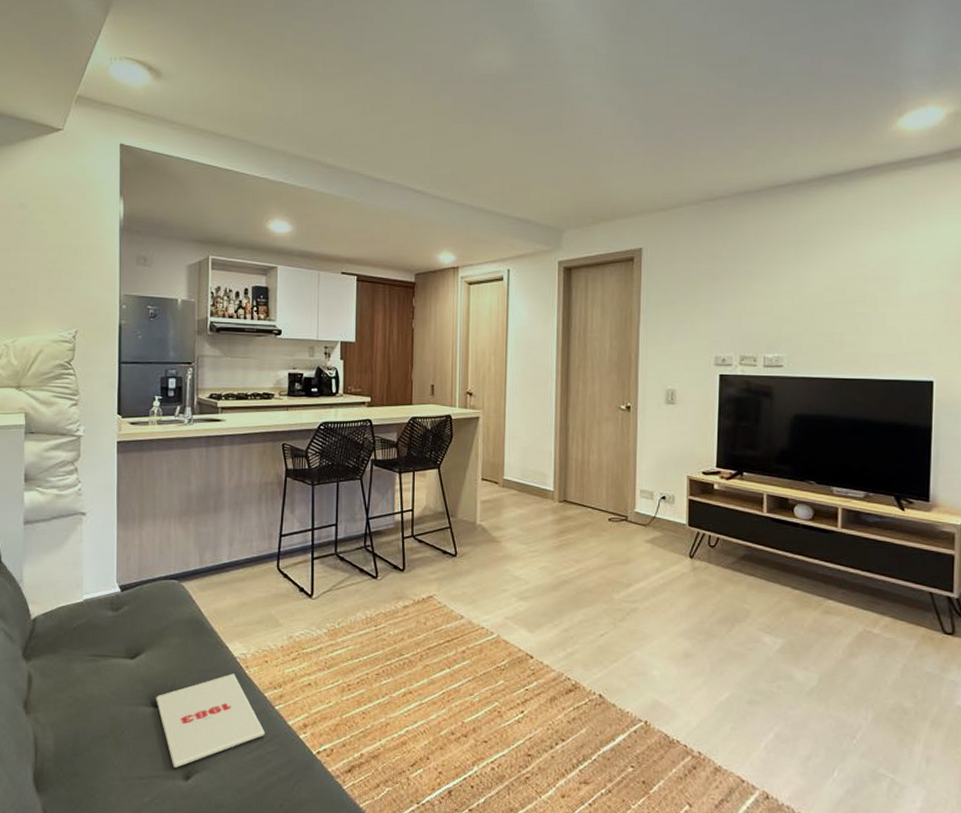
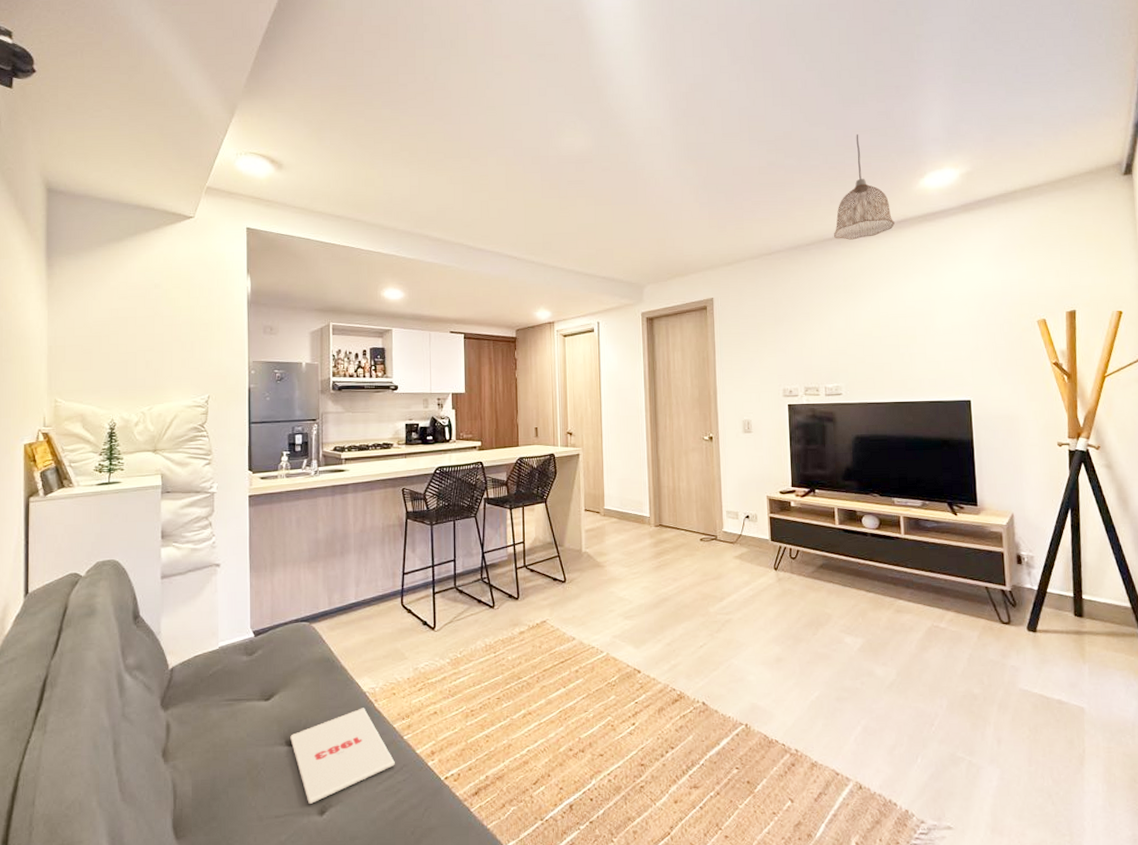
pendant lamp: none [789,60,864,187] -> present [834,133,896,240]

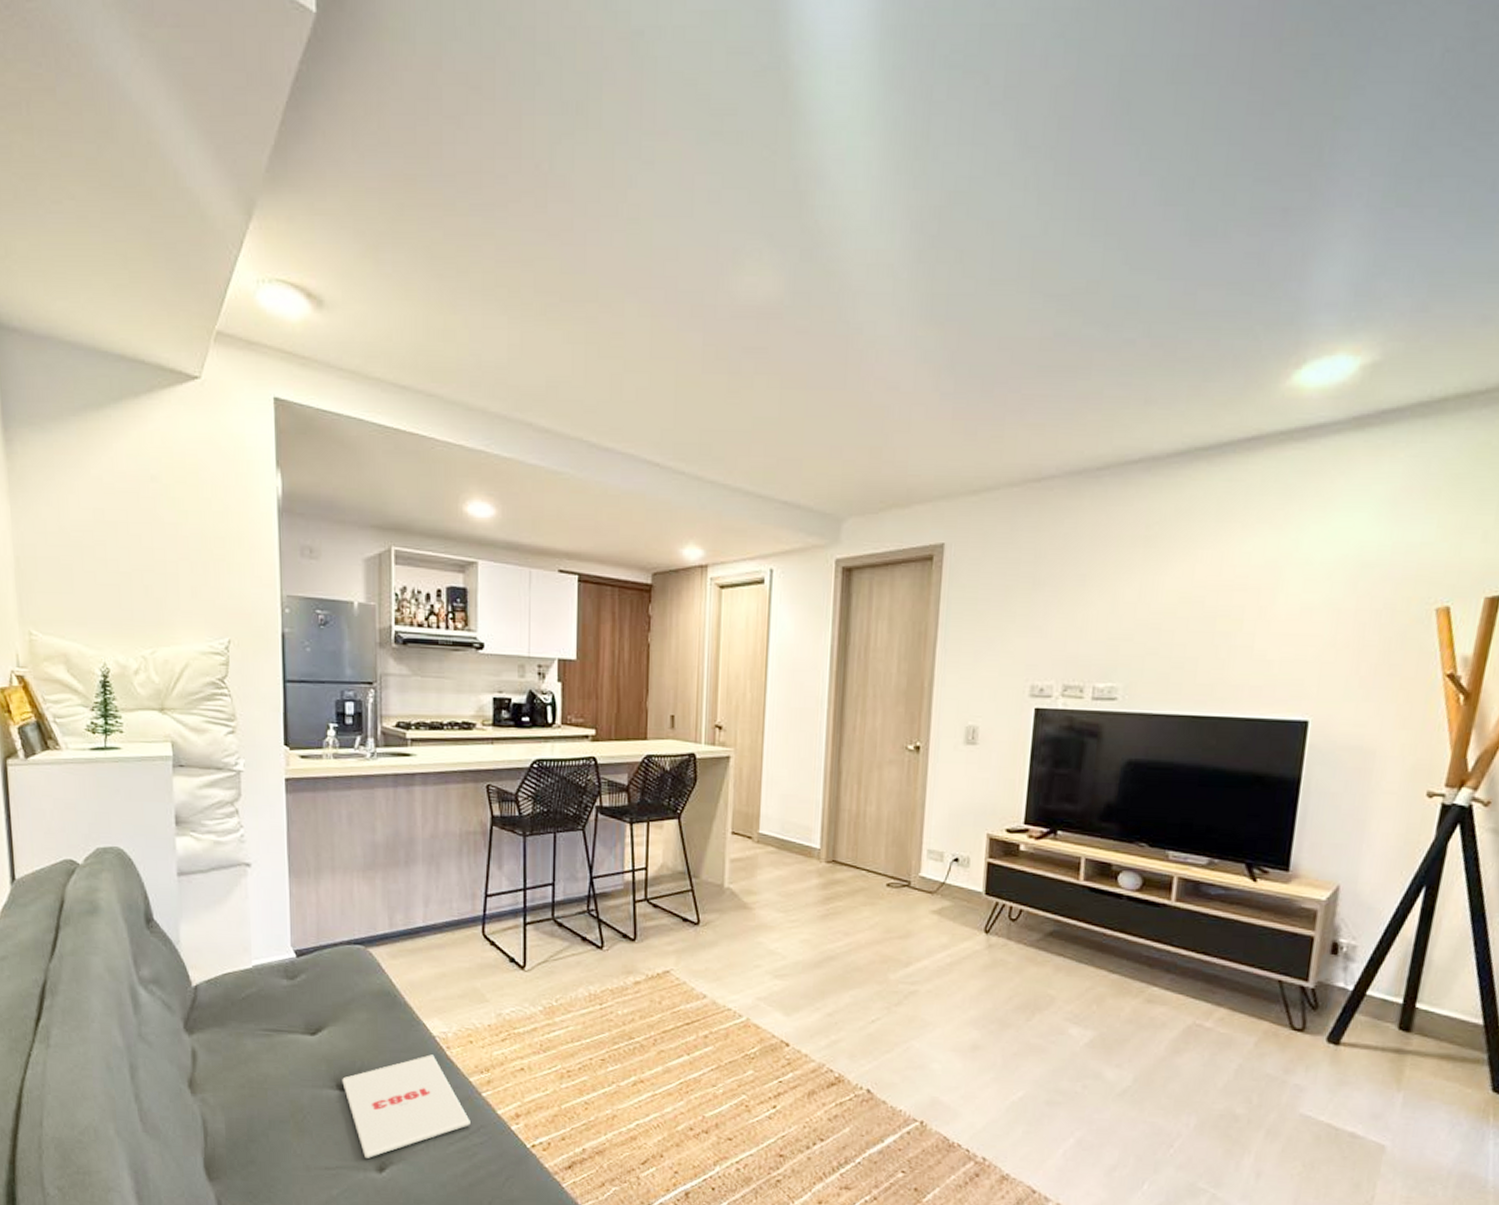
pendant lamp: present [834,133,896,240] -> none [1142,288,1242,465]

